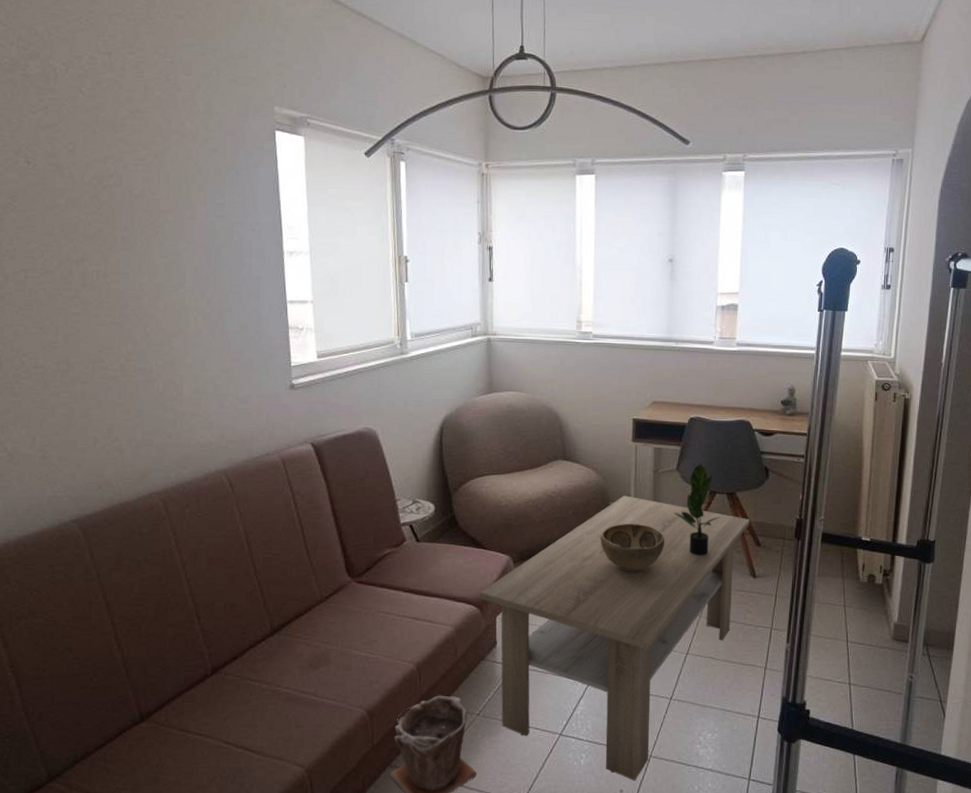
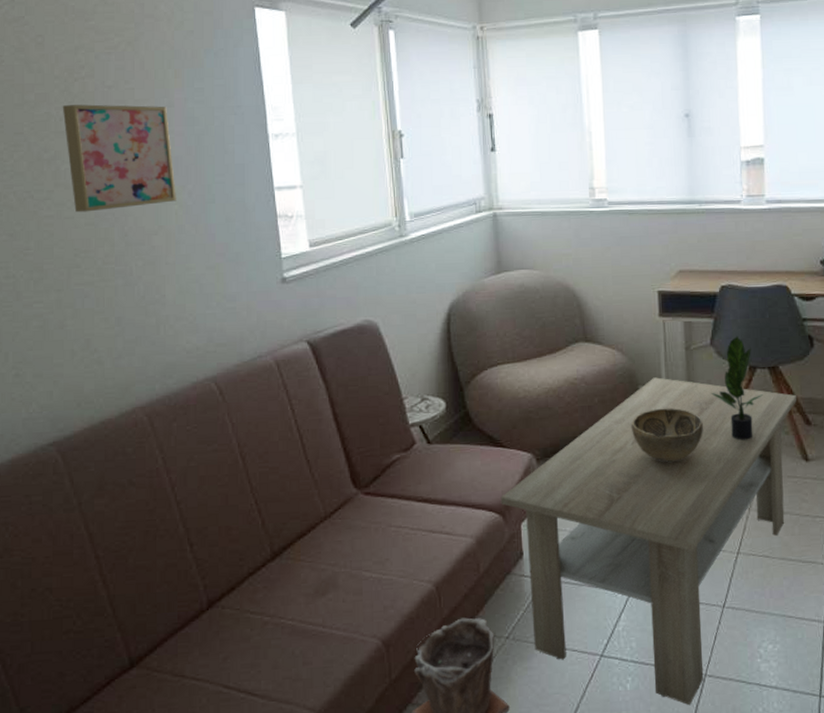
wall art: none [91,211,196,312] -> present [62,104,176,213]

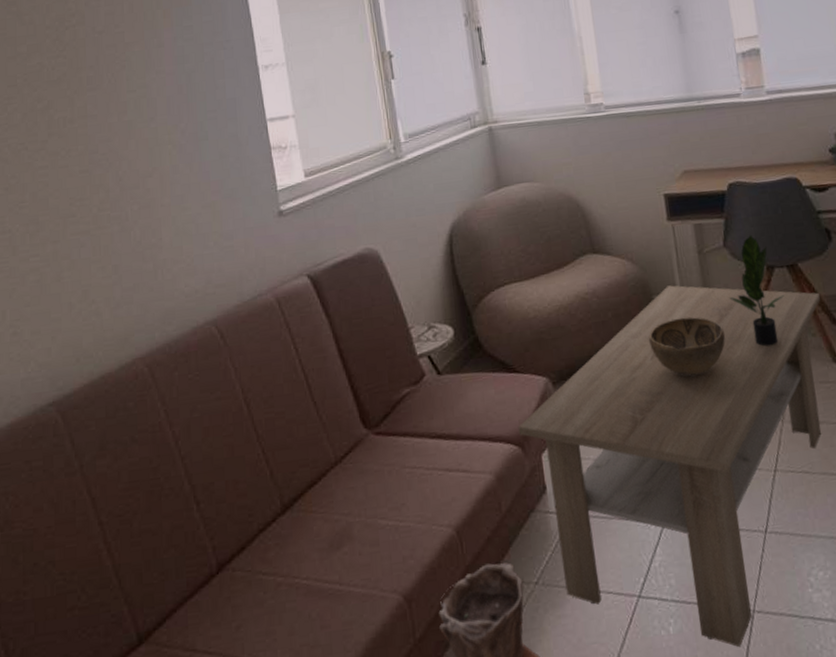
wall art: present [62,104,176,213] -> none [54,47,170,161]

